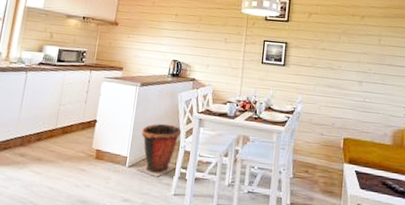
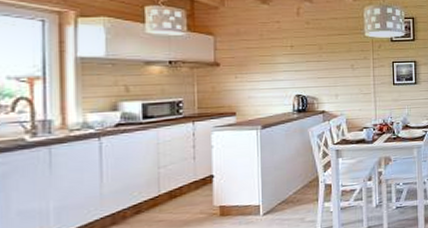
waste bin: present [137,123,182,177] -> none [271,162,320,218]

